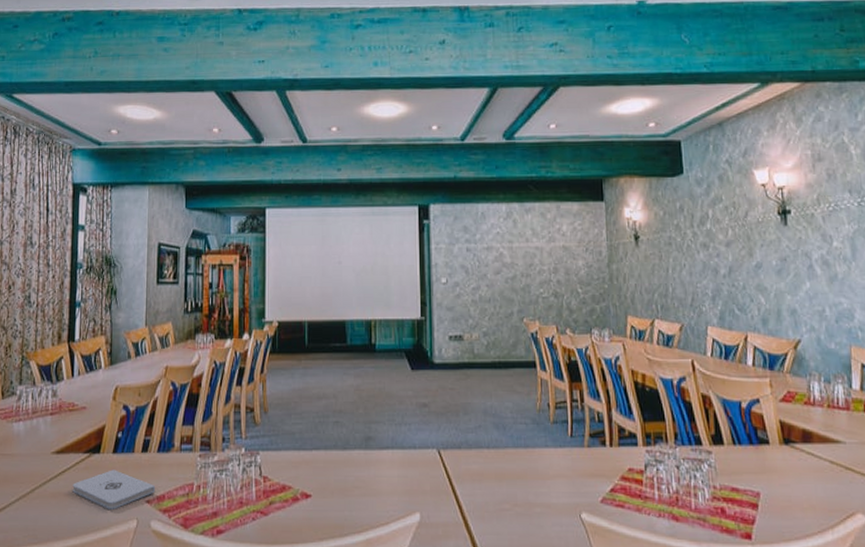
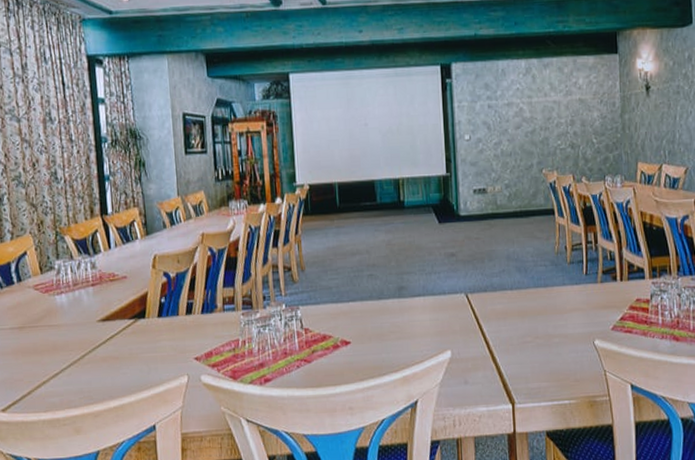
notepad: present [72,469,156,509] -> none [121,332,203,368]

